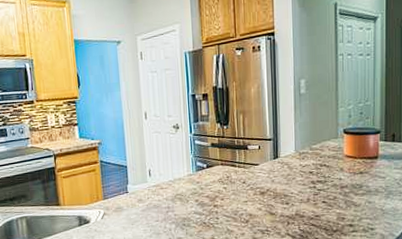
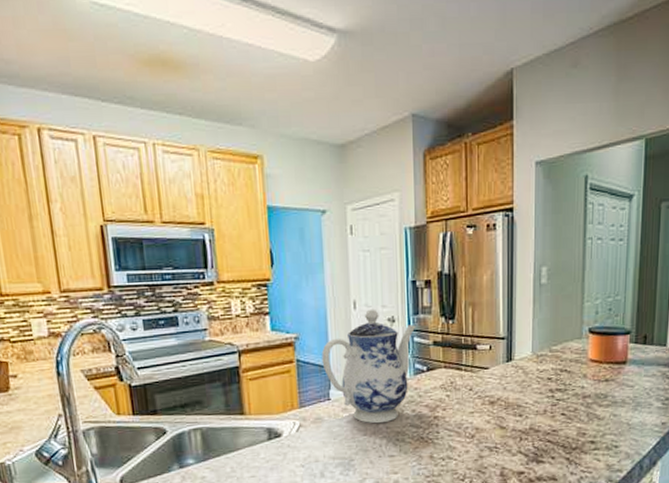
teapot: none [120,118,197,212] -> present [322,309,416,424]

